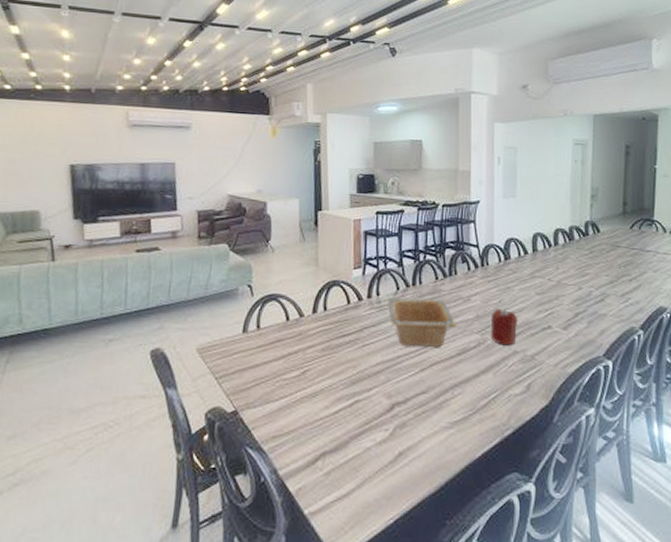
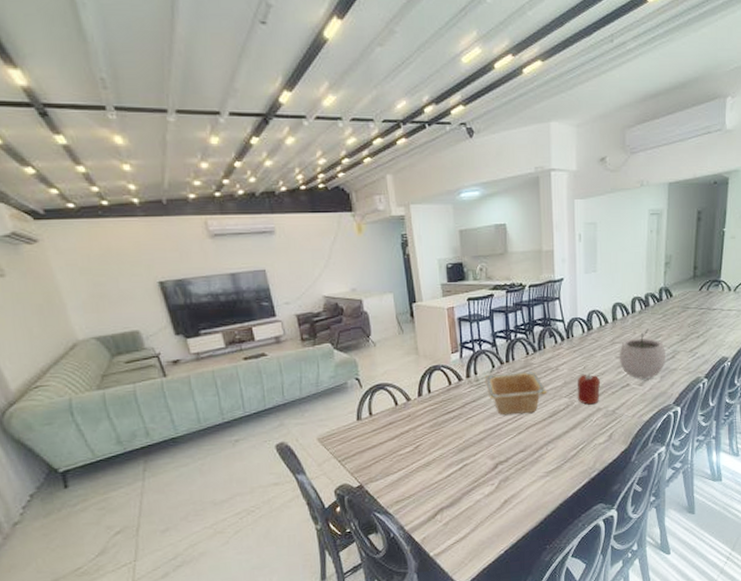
plant pot: none [539,264,594,322] -> present [619,328,666,379]

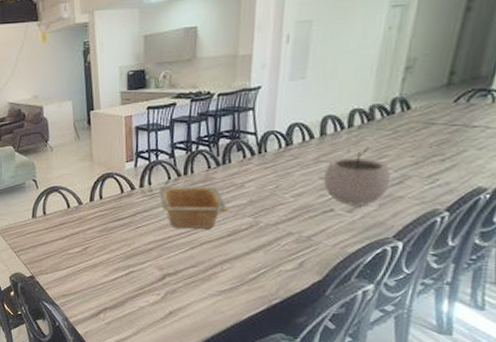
candle: present [577,373,601,405] -> none [263,193,296,228]

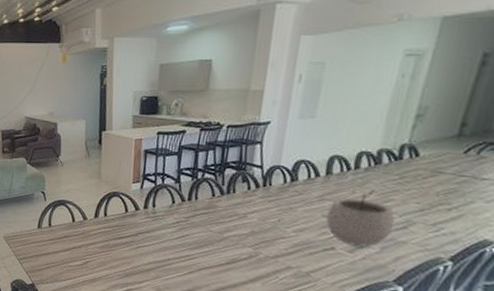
serving bowl: present [158,186,228,229] -> none [162,210,229,255]

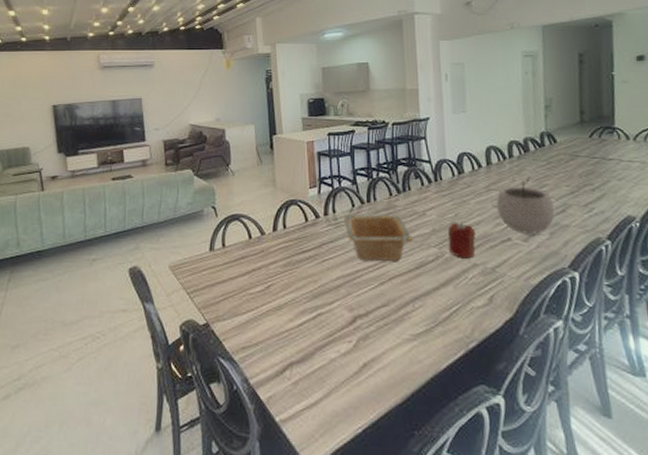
serving bowl: none [162,210,229,255] -> present [343,214,413,262]
candle: none [263,227,297,261] -> present [447,222,476,259]

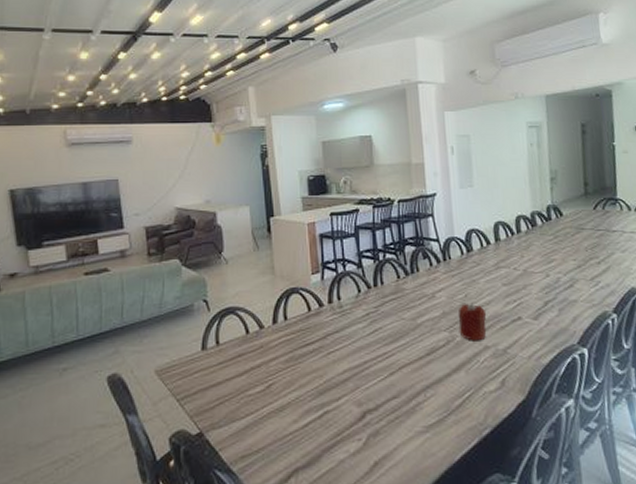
serving bowl: present [343,214,413,262] -> none [349,298,423,351]
plant pot: present [496,176,555,234] -> none [506,251,564,312]

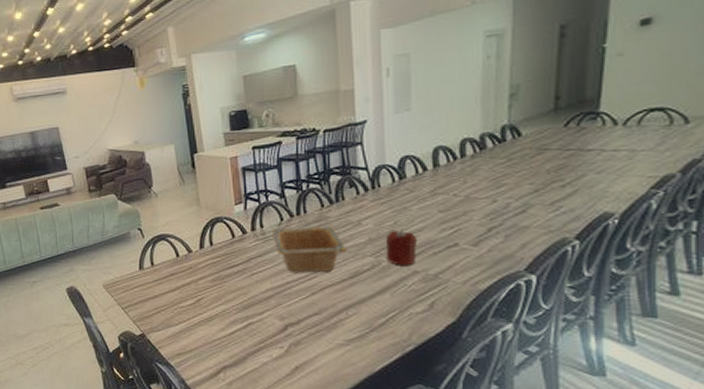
serving bowl: none [349,298,423,351] -> present [271,226,347,273]

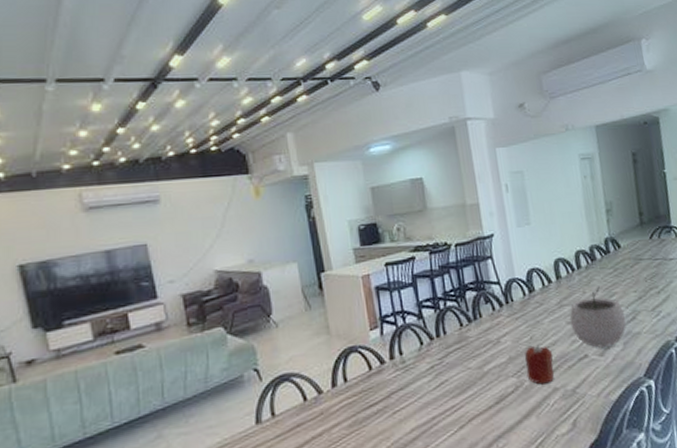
serving bowl: present [271,226,347,273] -> none [411,346,490,406]
plant pot: none [443,176,513,238] -> present [569,286,627,348]

